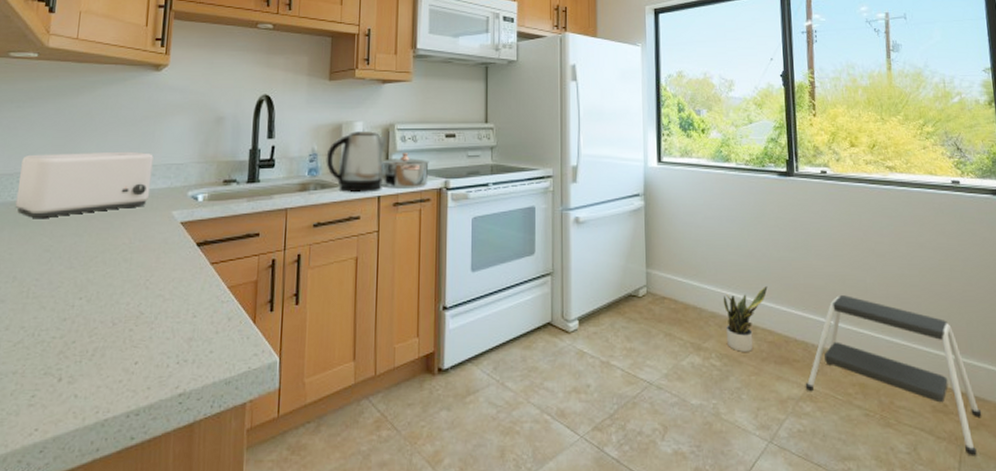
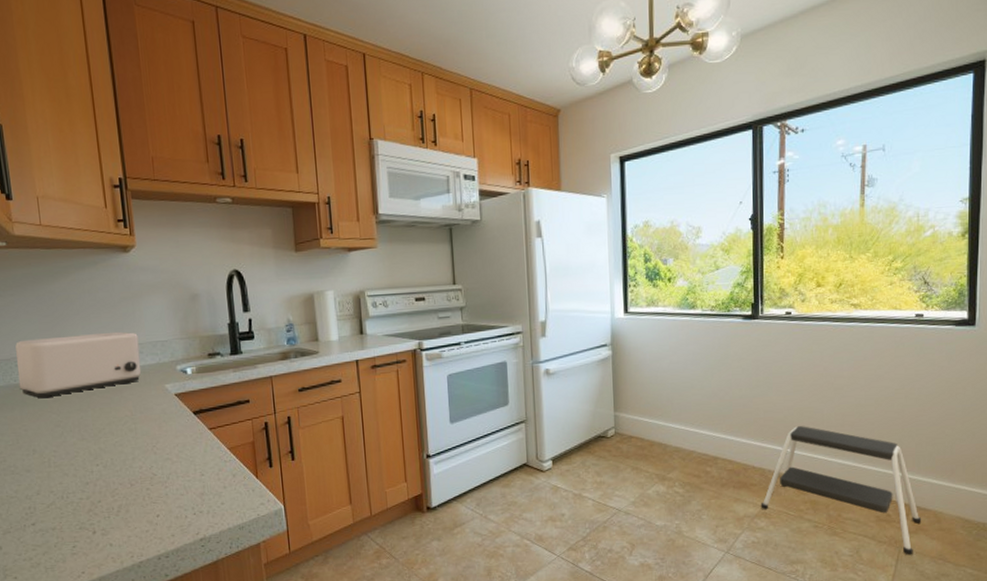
kettle: present [326,130,387,194] -> none [302,298,359,360]
cooking pot: present [381,152,429,189] -> none [356,317,402,353]
potted plant: present [723,286,768,352] -> none [686,422,729,480]

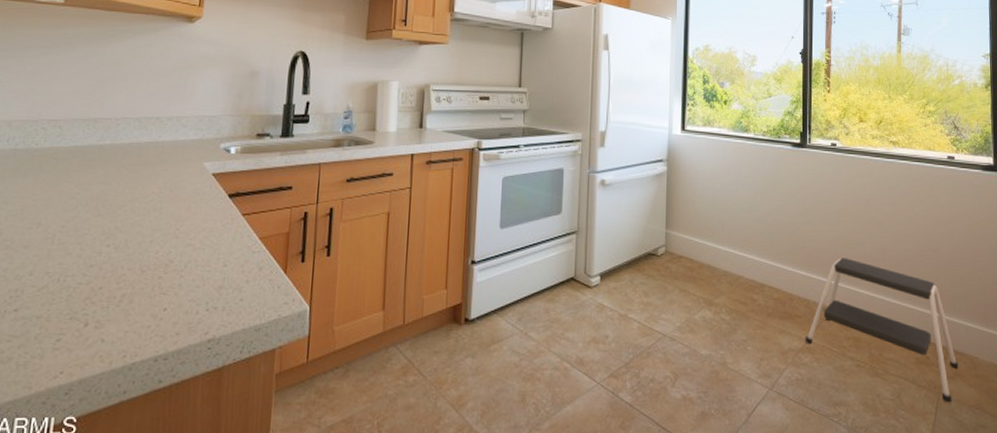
toaster: present [15,331,142,398] -> none [39,101,185,165]

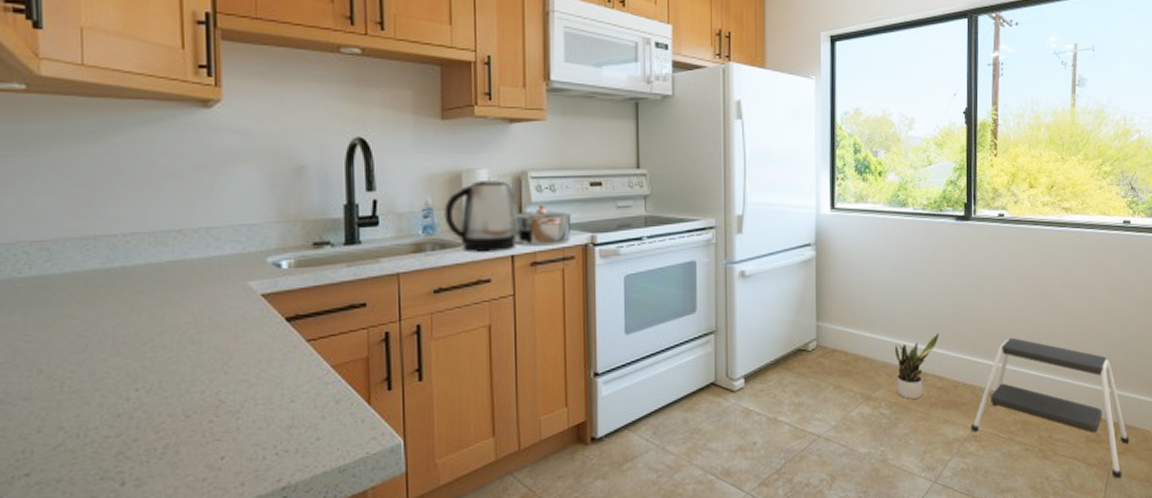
kettle: none [360,89,422,152] -> present [444,179,518,255]
cooking pot: none [415,112,463,148] -> present [514,203,572,247]
potted plant: none [735,248,777,307] -> present [894,333,939,399]

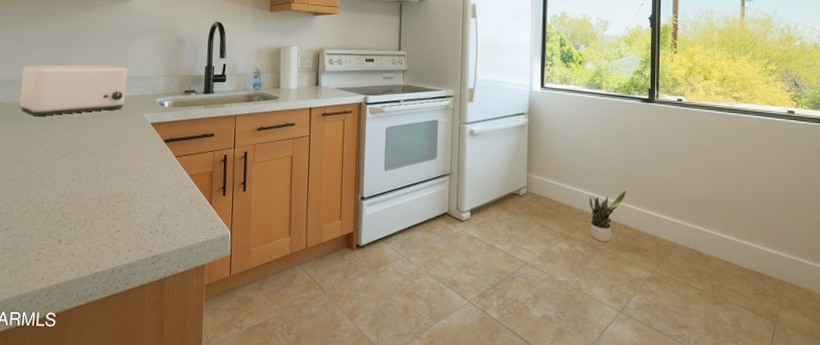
toaster: none [24,210,216,297] -> present [19,64,128,116]
kettle: present [444,179,518,255] -> none [267,53,317,106]
cooking pot: present [514,203,572,247] -> none [312,72,352,103]
step stool: present [971,338,1130,479] -> none [652,200,795,330]

